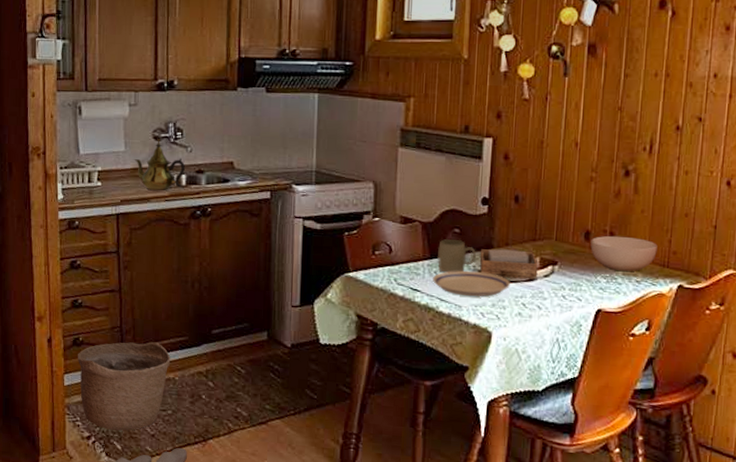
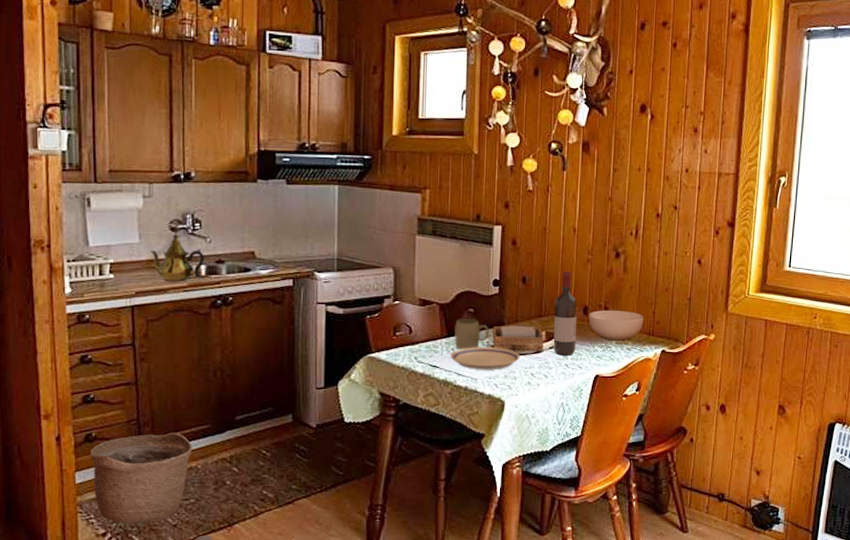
wine bottle: none [548,190,579,286] -> present [553,271,578,356]

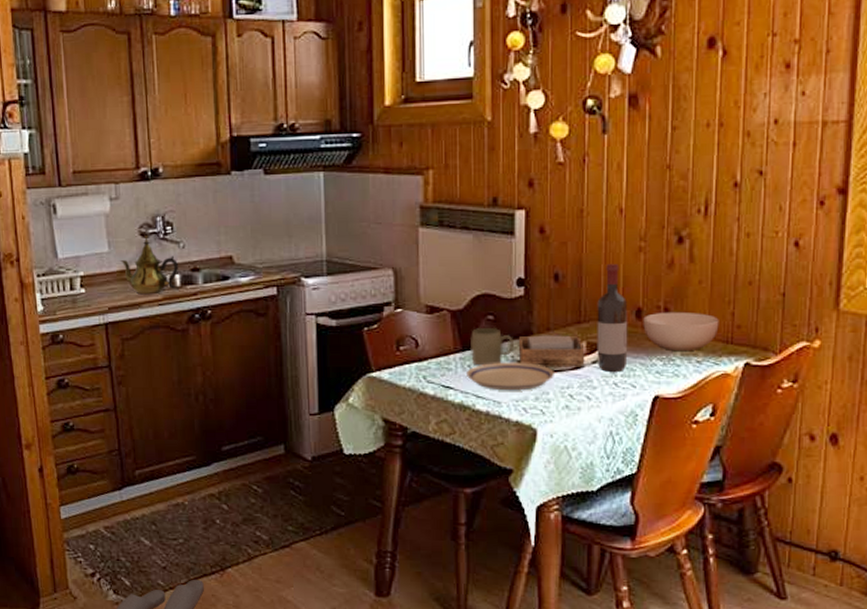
basket: present [90,432,193,525] -> none [73,464,178,566]

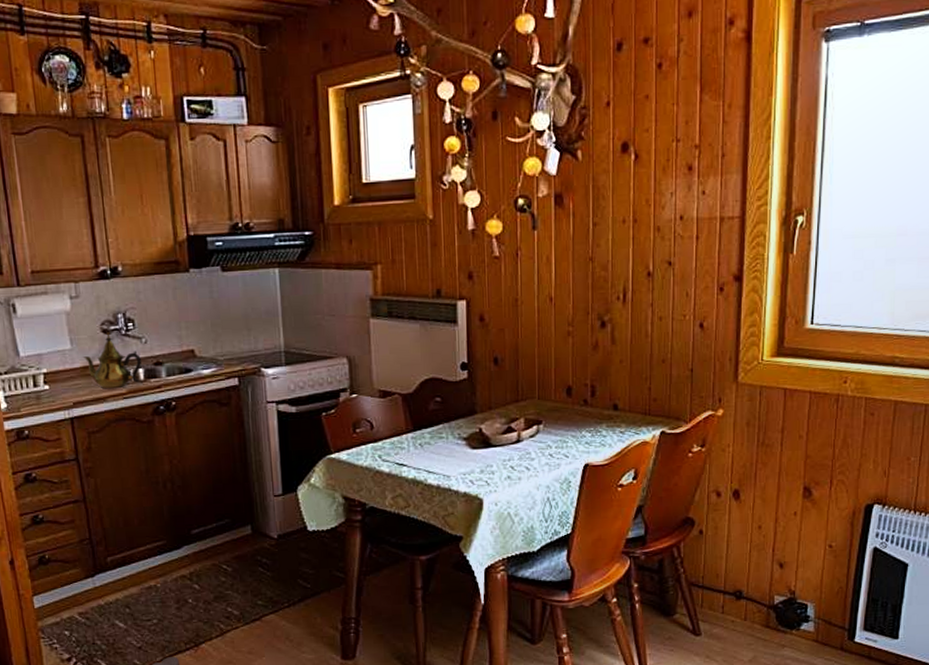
plate: present [467,362,554,391] -> none [418,438,497,466]
mug: present [469,327,514,366] -> none [420,408,460,444]
napkin holder: present [518,335,585,367] -> none [463,413,523,443]
wine bottle: present [597,264,628,372] -> none [532,347,561,445]
bowl: present [643,311,719,350] -> none [573,388,638,423]

